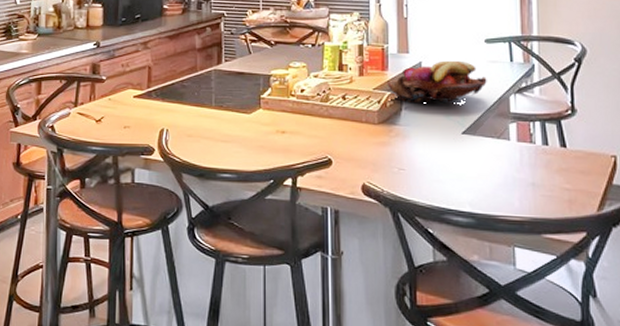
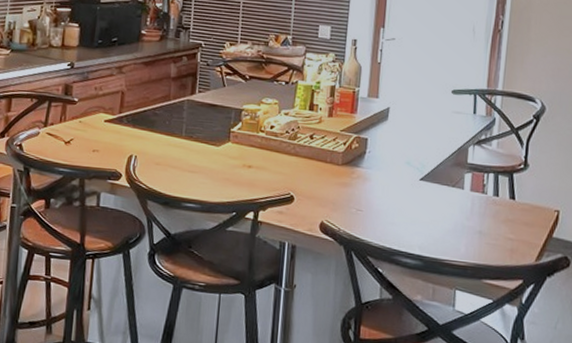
fruit basket: present [387,60,487,103] -> none [354,108,450,149]

